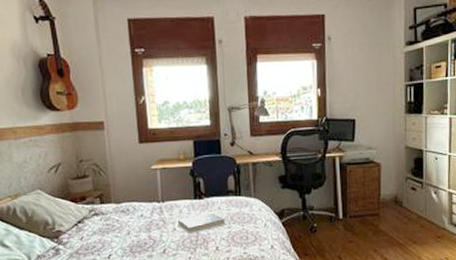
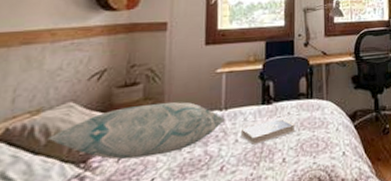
decorative pillow: none [27,193,163,238] -> present [48,101,225,160]

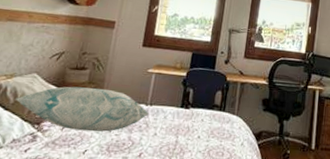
hardback book: present [240,117,296,146] -> none [159,122,207,142]

